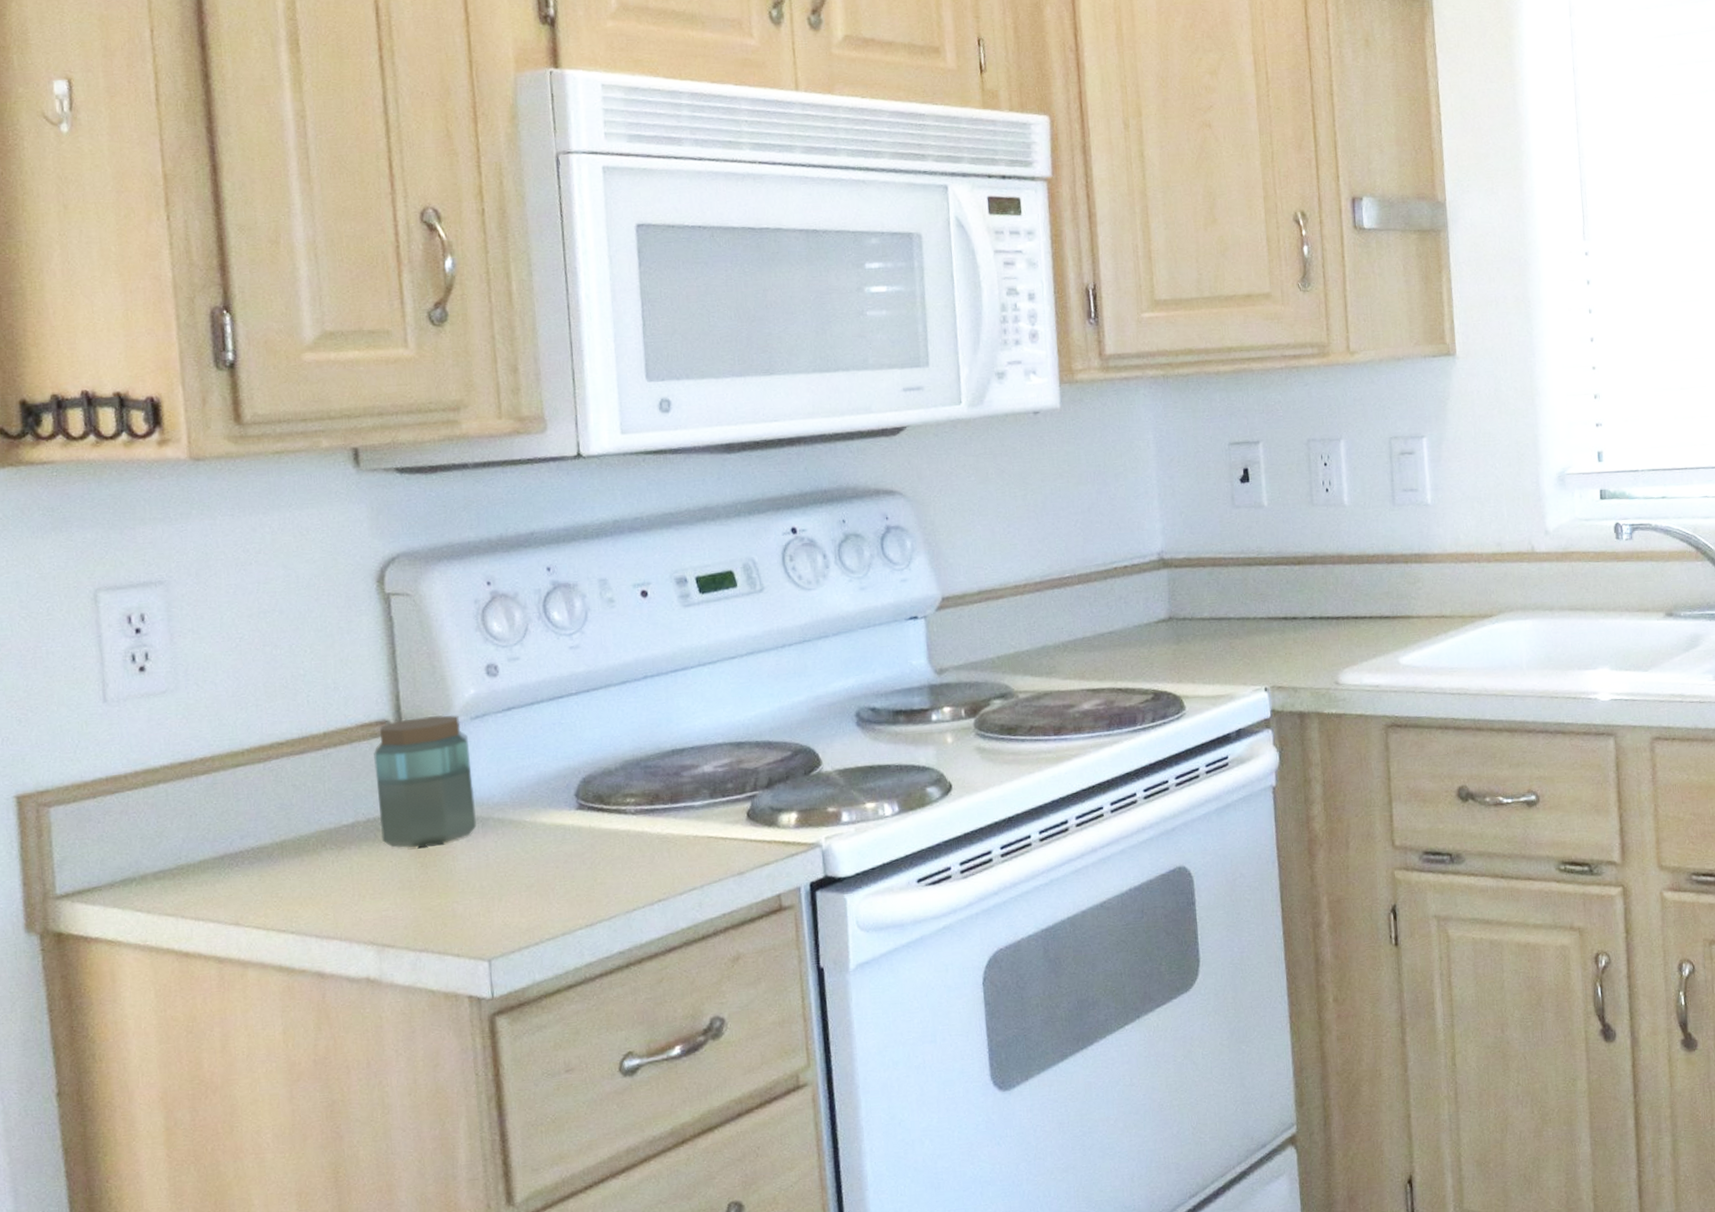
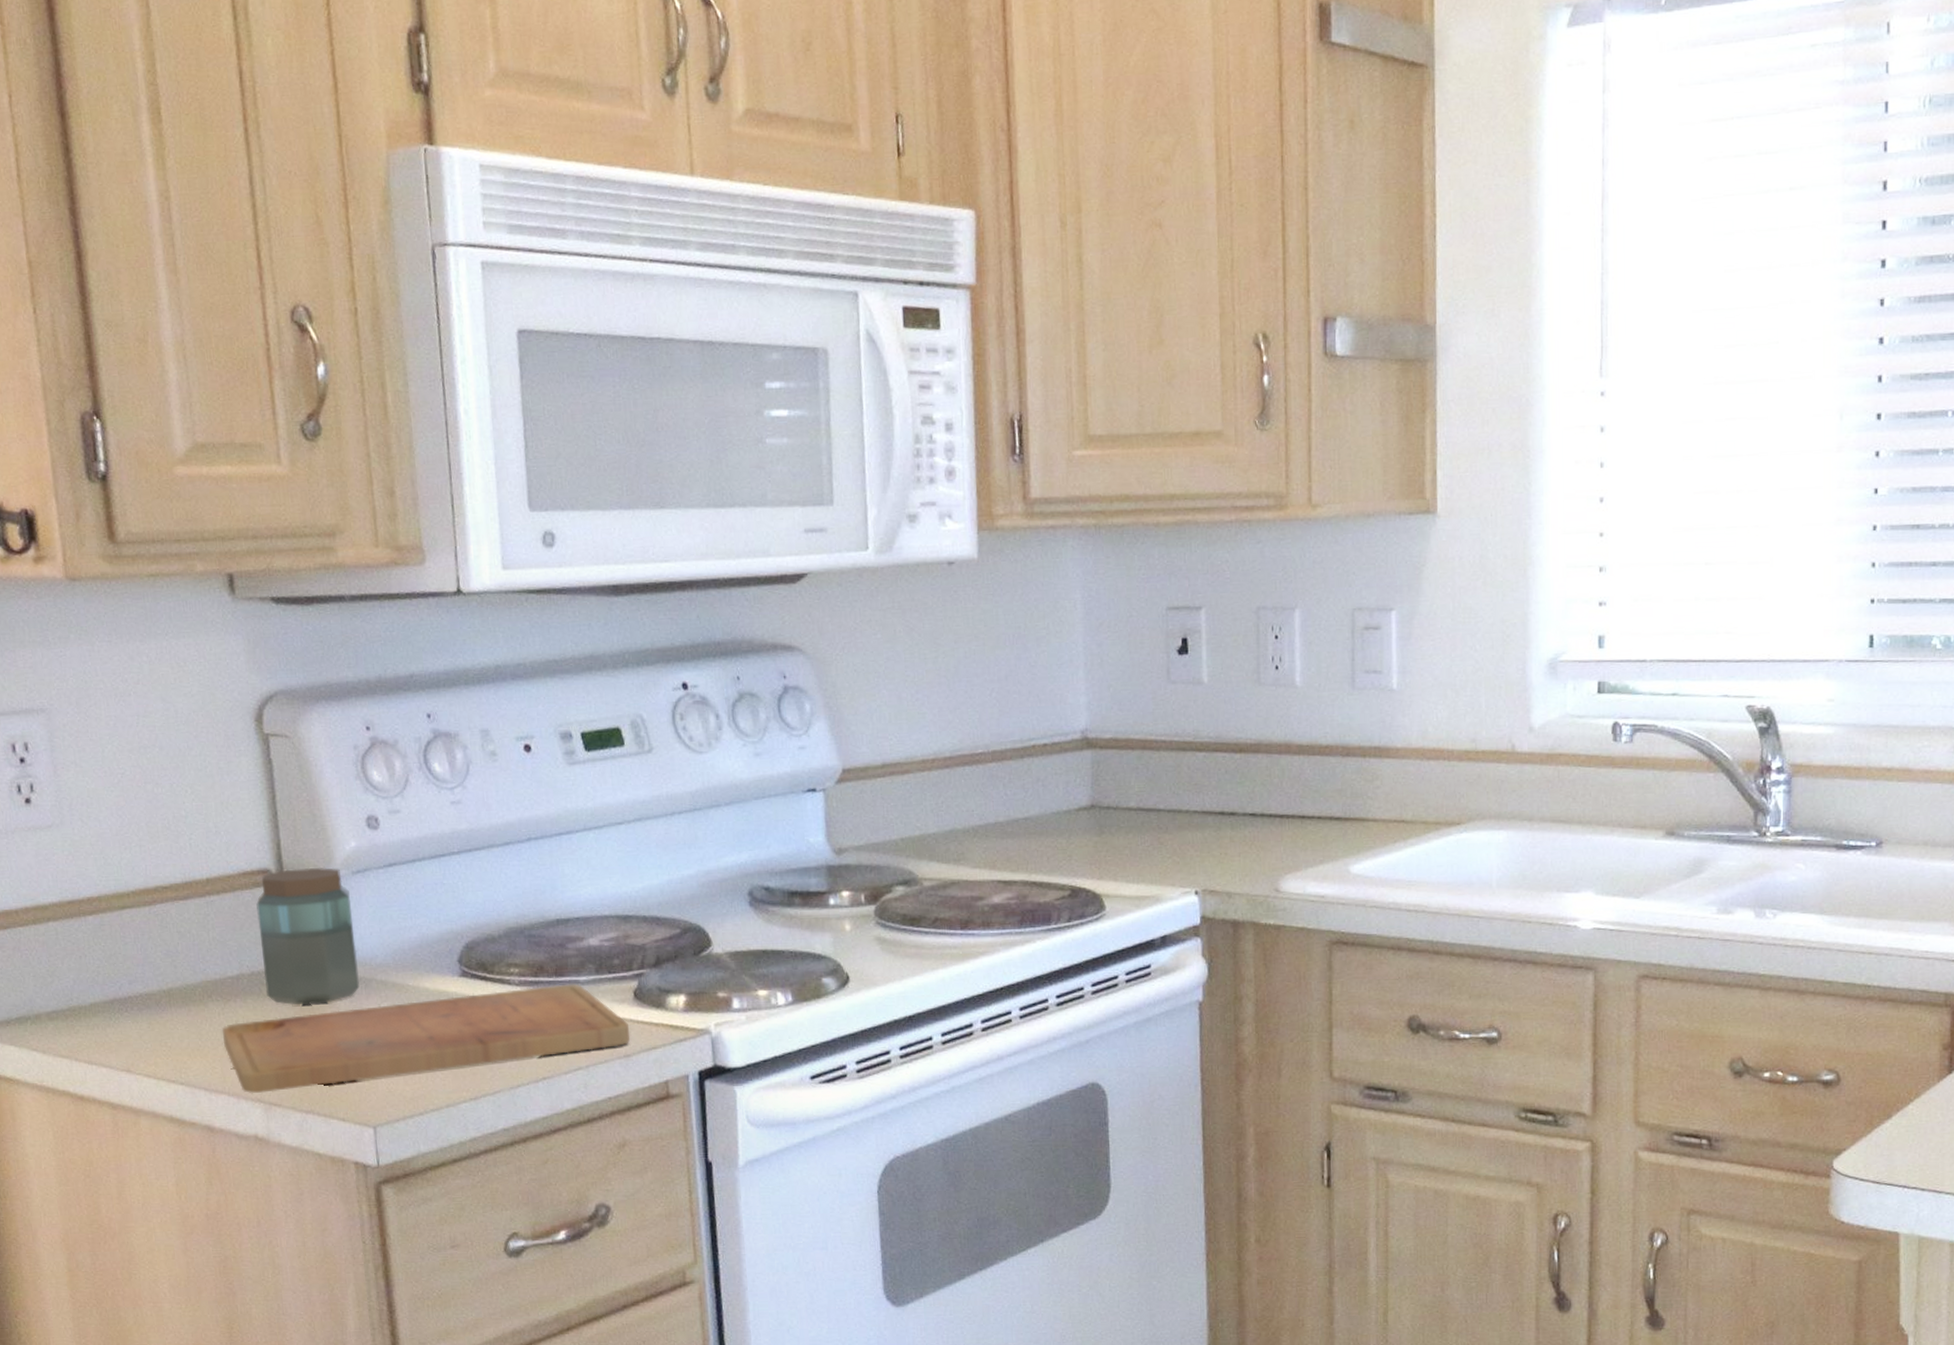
cutting board: none [335,809,744,938] -> present [222,983,631,1094]

